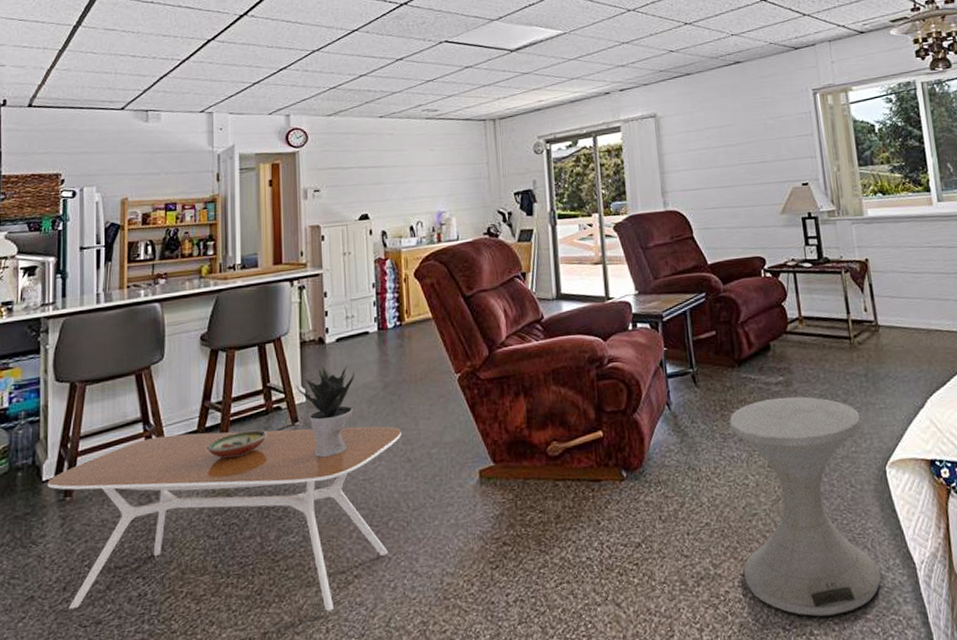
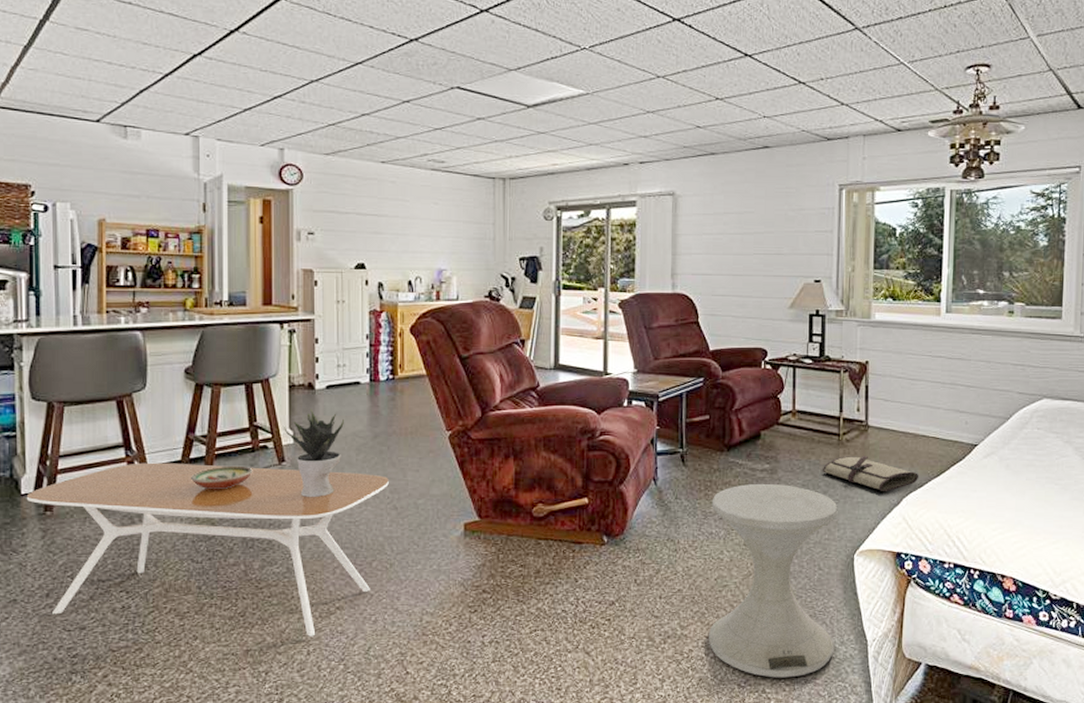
tool roll: none [839,357,940,395] -> present [823,455,919,492]

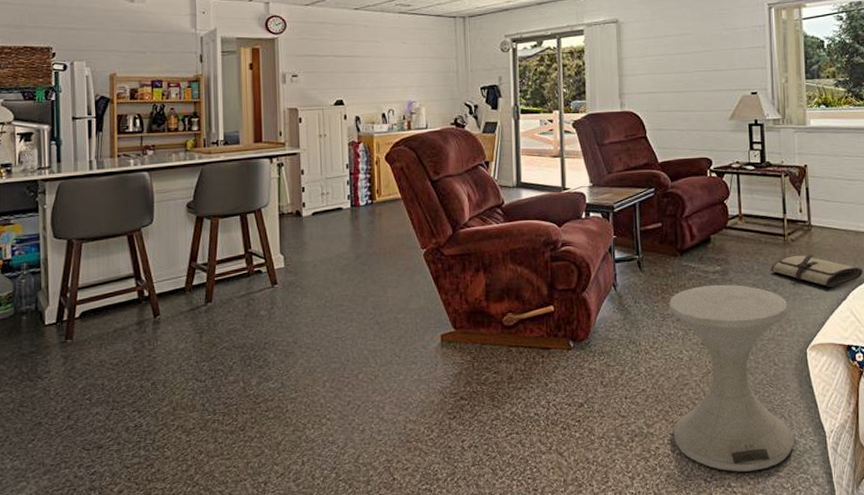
coffee table: present [26,462,389,636] -> none [49,289,371,447]
decorative bowl: present [191,465,253,490] -> none [194,289,249,314]
potted plant: present [284,409,344,497] -> none [275,234,329,316]

